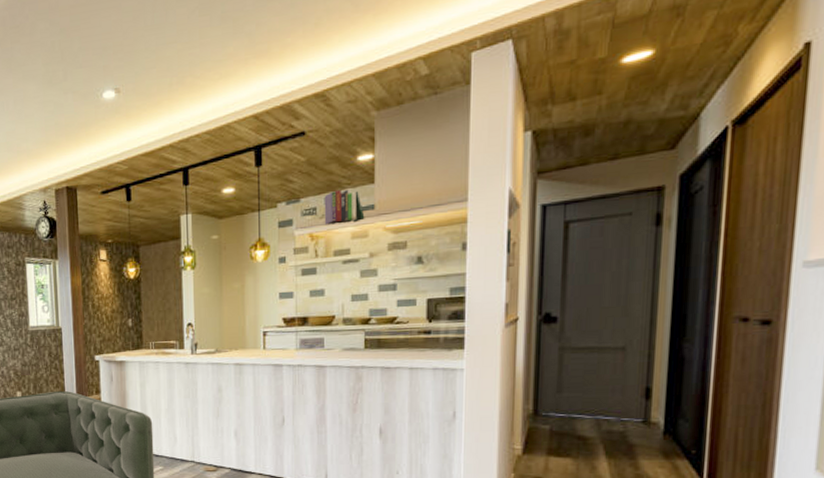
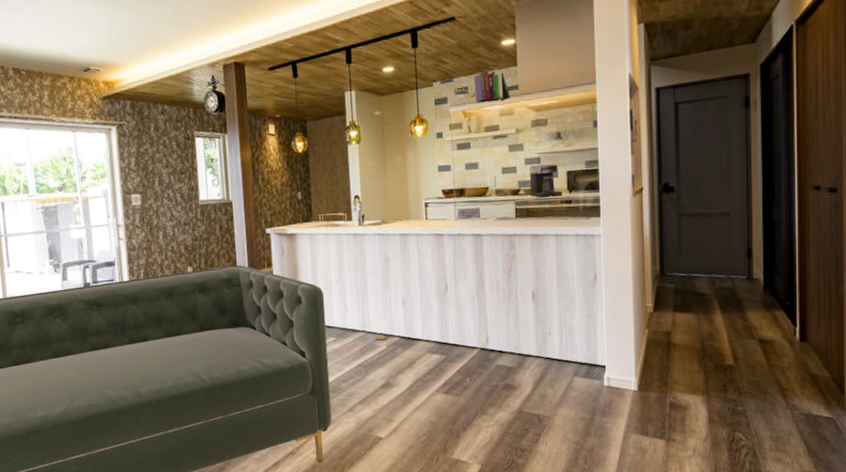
coffee maker: none [382,291,421,327] -> present [529,164,563,198]

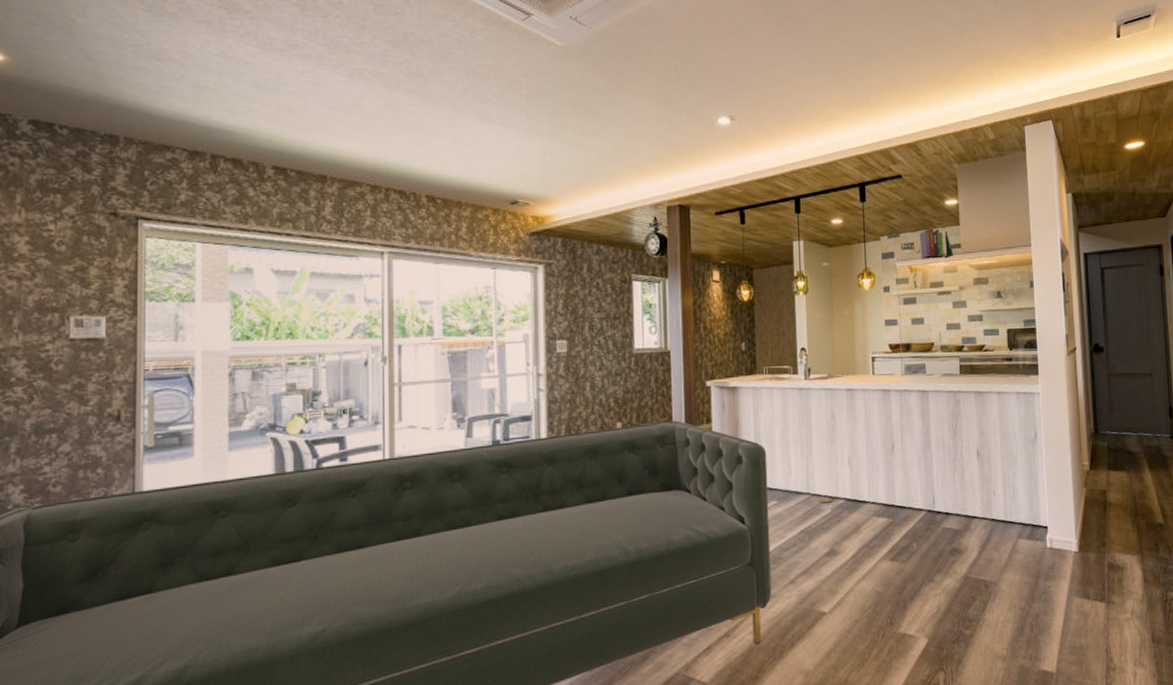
coffee maker: present [529,164,563,198] -> none [972,322,1004,354]

